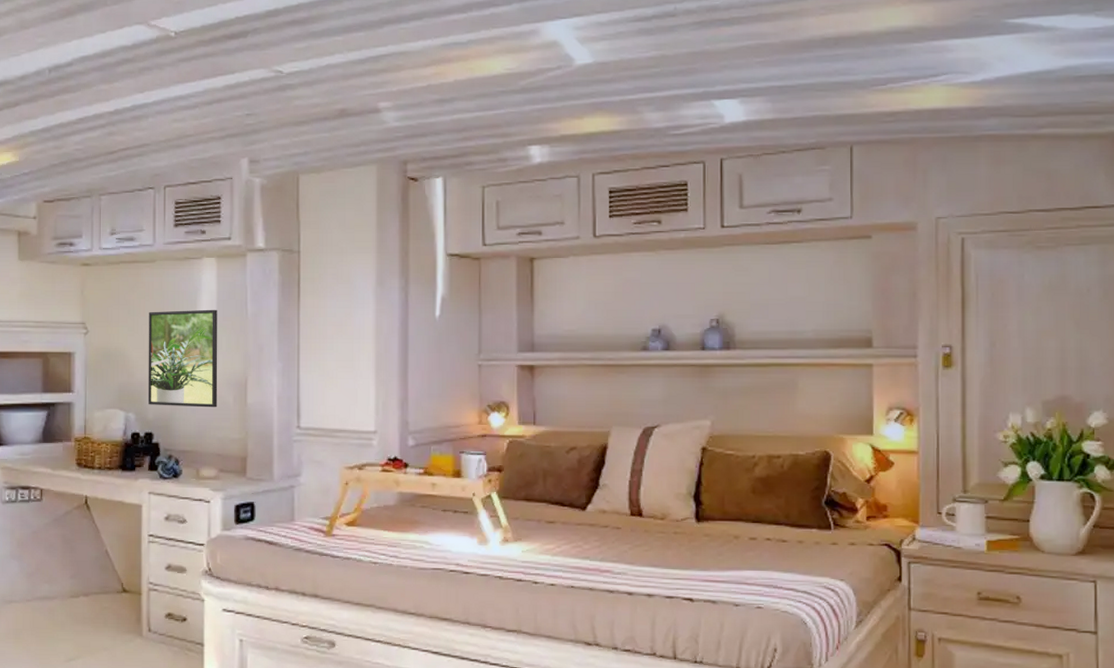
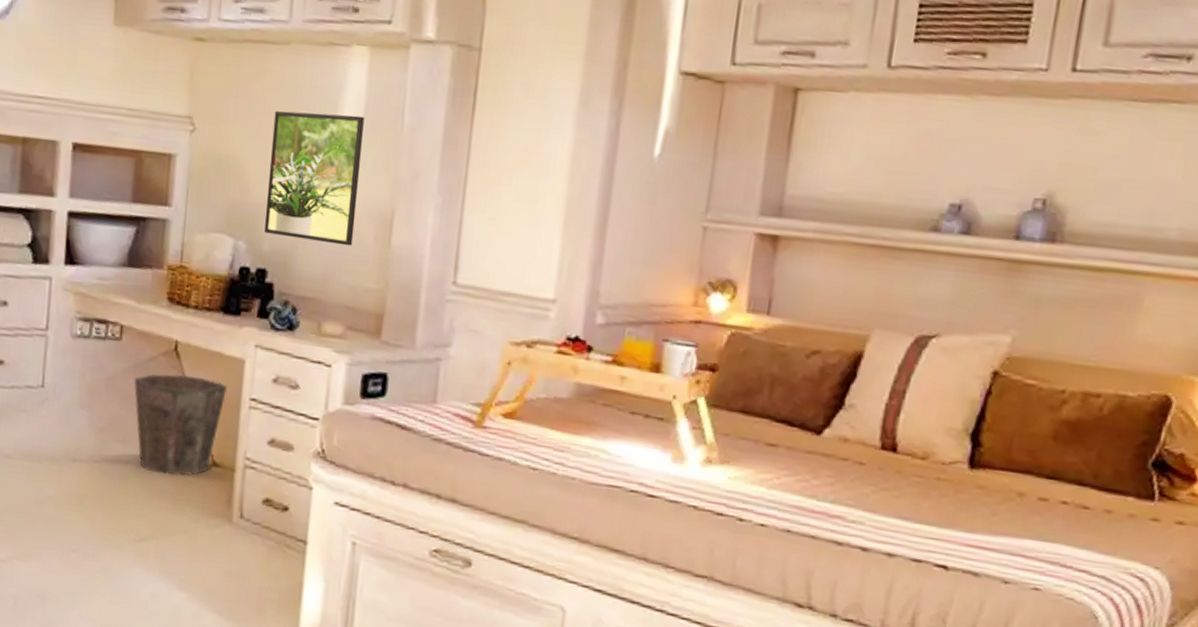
waste bin: none [54,522,129,604] -> present [134,373,227,476]

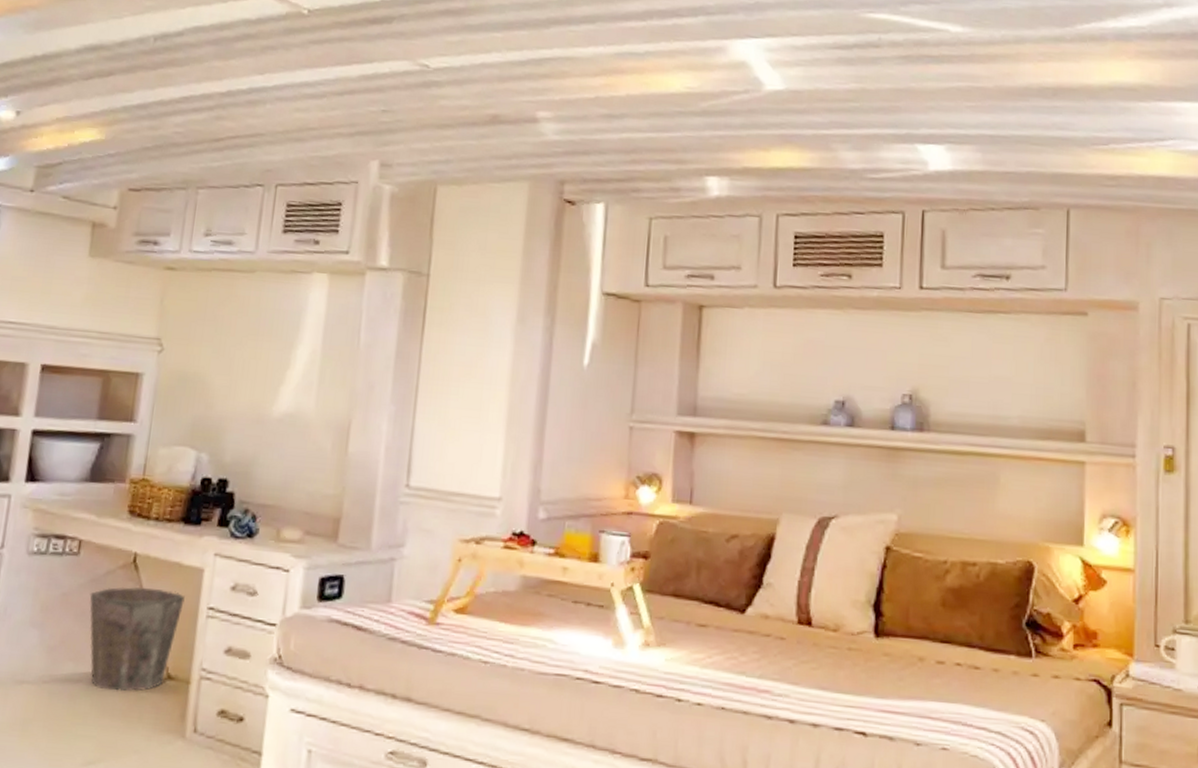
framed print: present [264,110,365,246] -> none [226,331,324,455]

